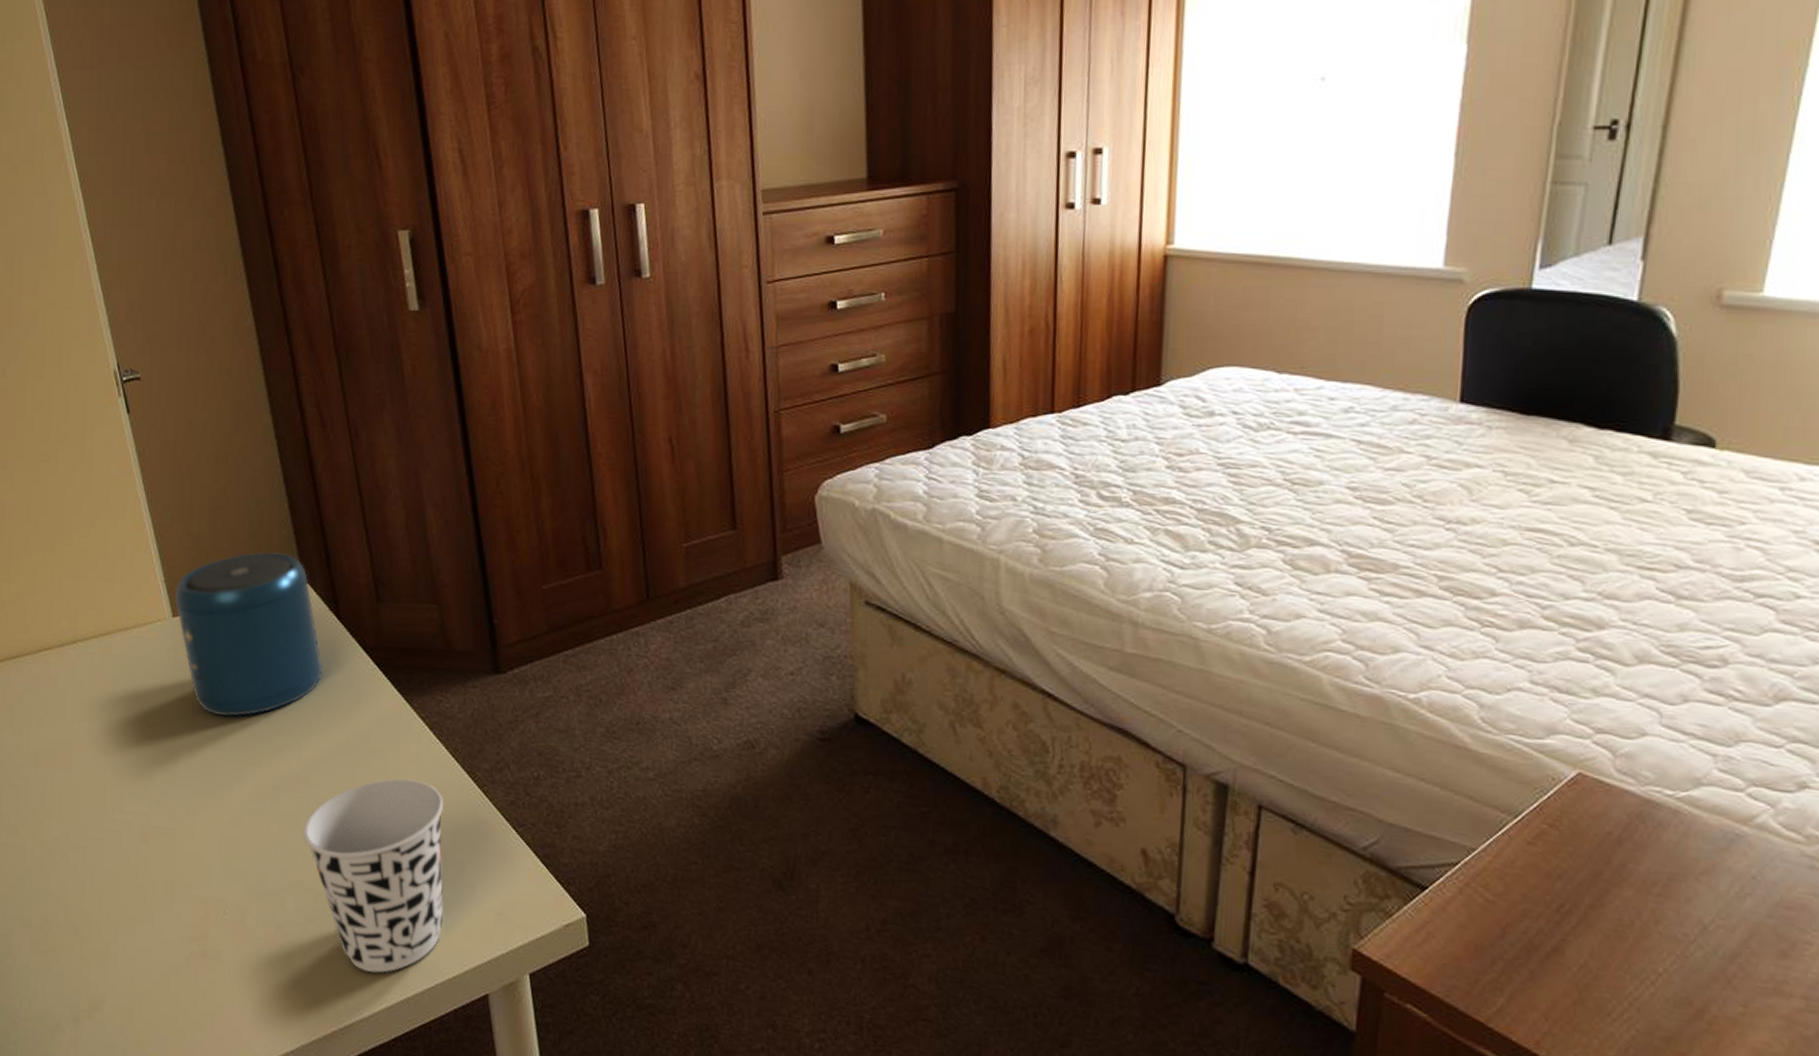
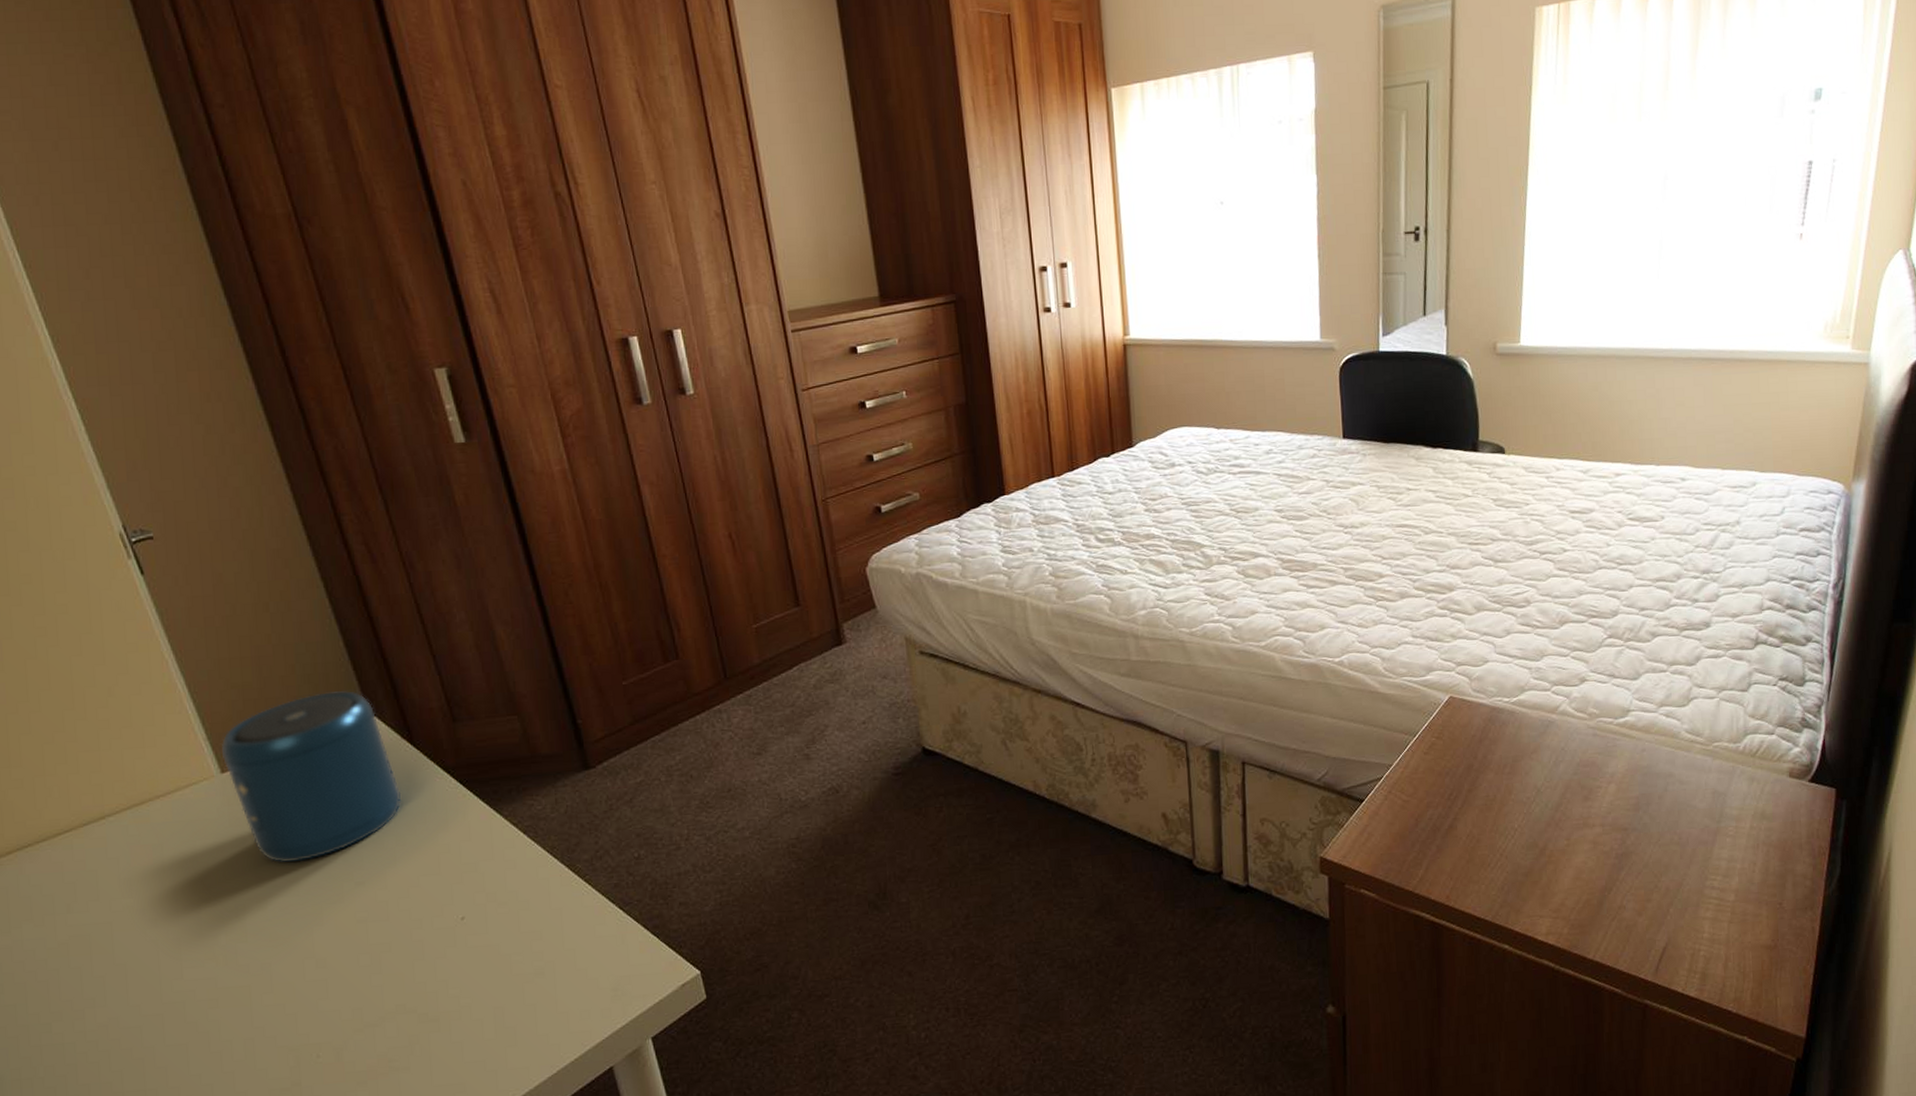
cup: present [302,778,444,973] -> none [397,883,558,1076]

